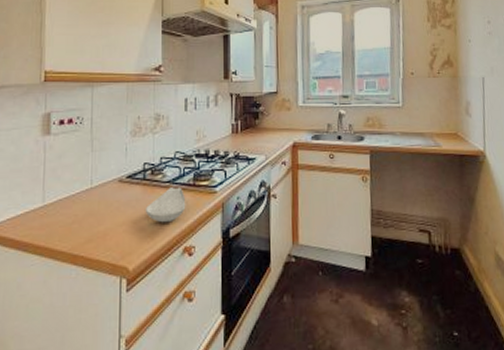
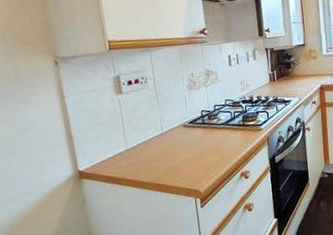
spoon rest: present [145,187,186,223] -> none [207,127,239,156]

